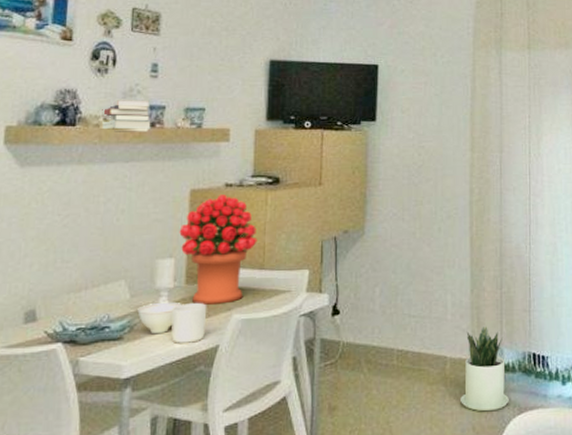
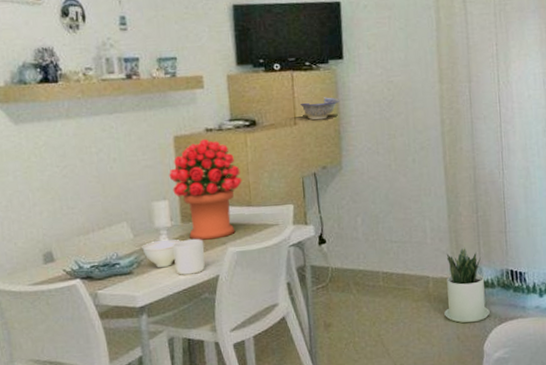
books: present [101,99,151,133] -> none [80,53,128,86]
decorative bowl: none [325,158,369,182] -> present [298,97,340,120]

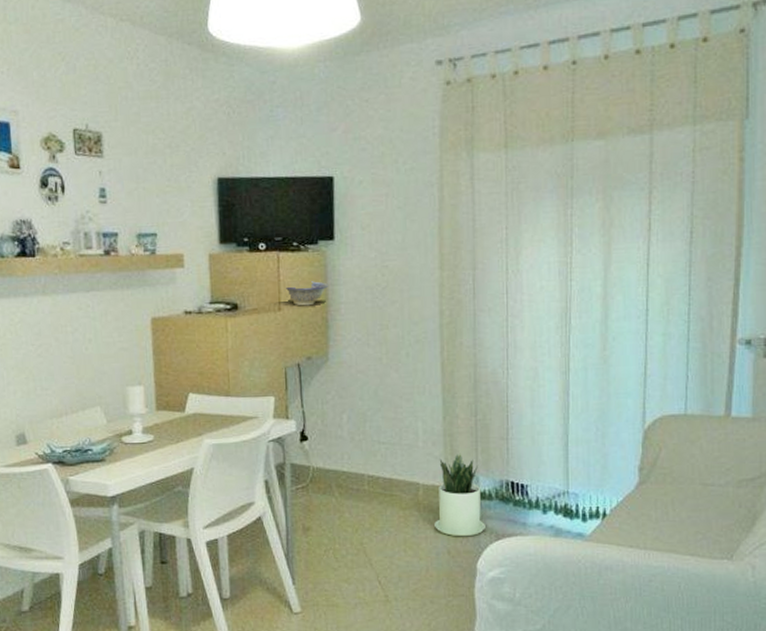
bowl: present [142,239,181,268] -> none [115,427,156,457]
bouquet: present [169,139,242,241] -> none [145,322,221,430]
mug: present [173,239,205,275] -> none [147,428,180,466]

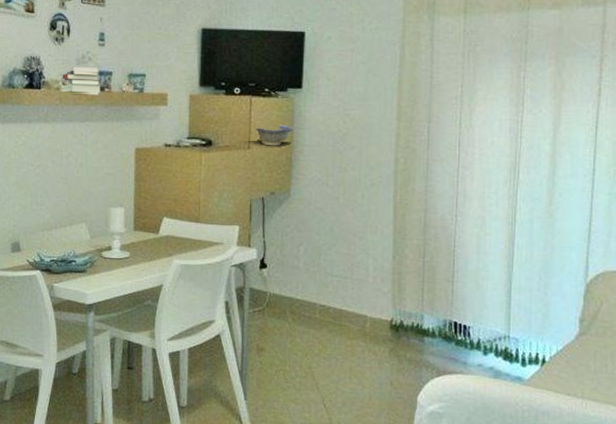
books: none [58,227,106,262] -> present [61,65,101,96]
planter: present [434,453,485,537] -> none [379,291,428,371]

